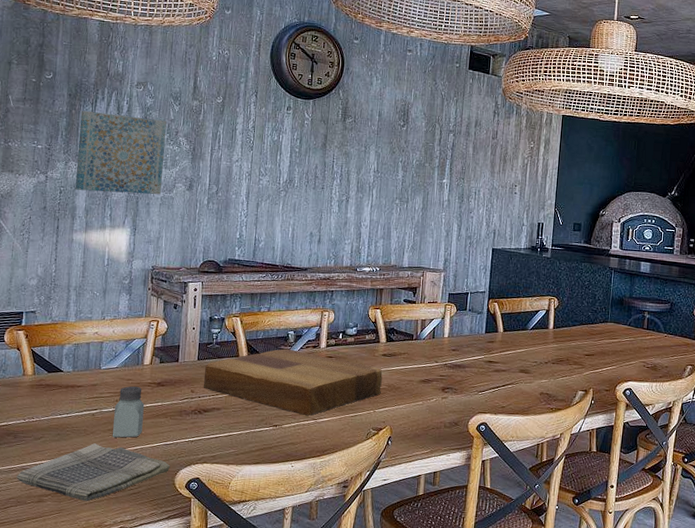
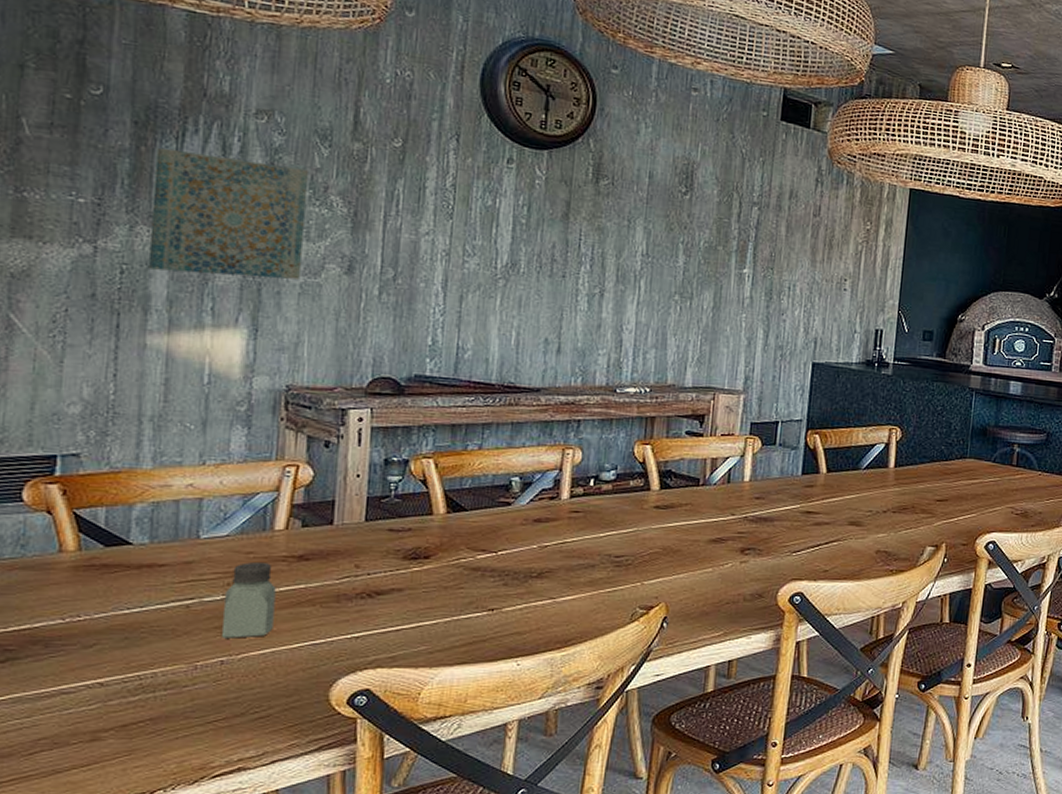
dish towel: present [16,443,171,501] -> none [50,649,322,734]
cutting board: present [203,349,383,416] -> none [374,502,654,593]

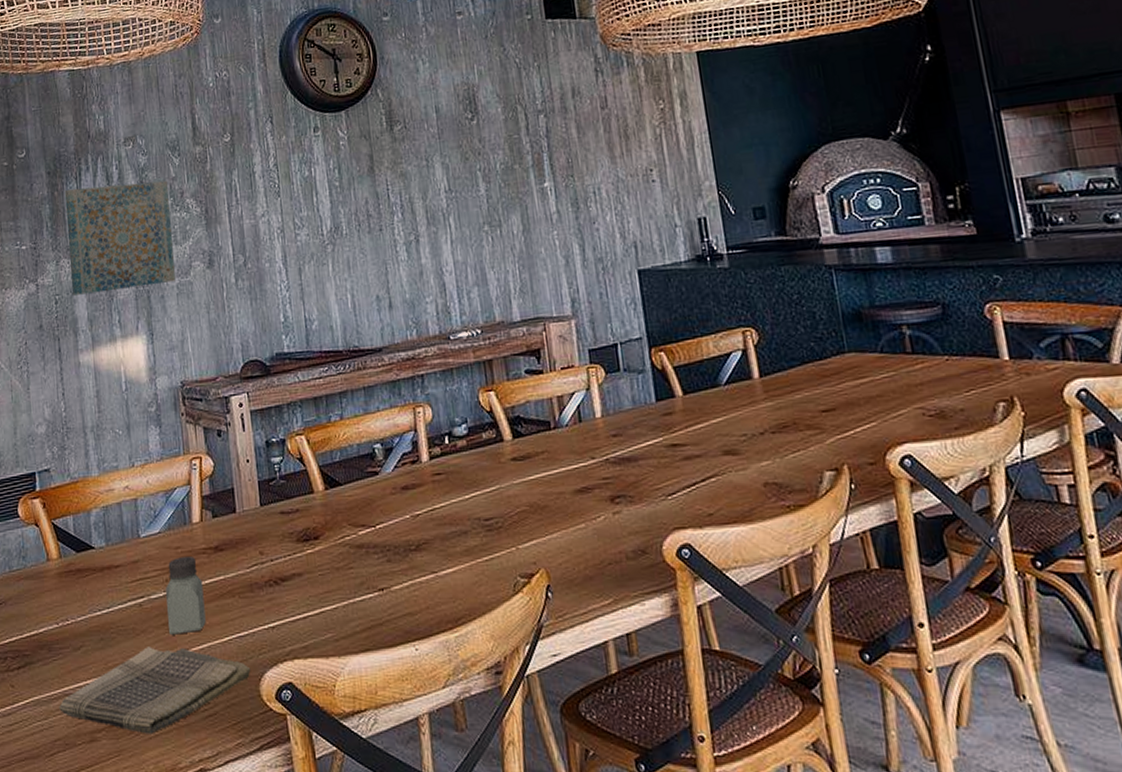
dish towel: none [50,649,322,734] -> present [59,647,251,734]

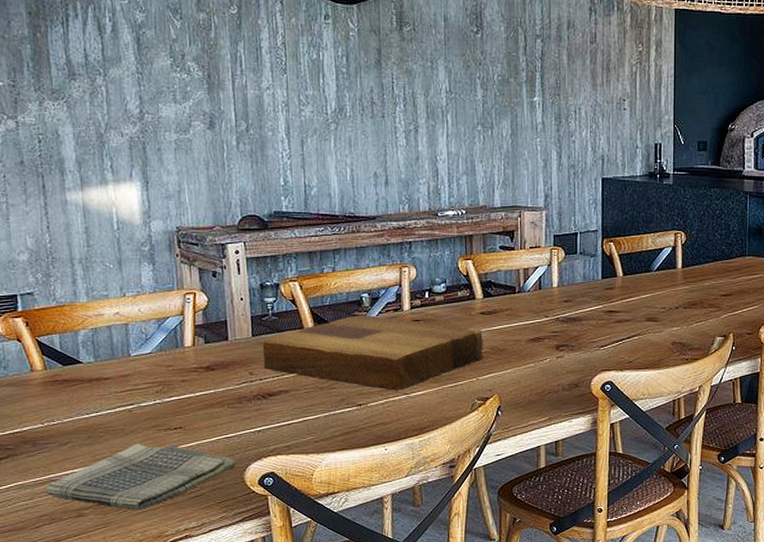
wall art: present [64,180,175,296] -> none [48,32,173,138]
saltshaker: present [165,555,206,635] -> none [155,373,195,435]
cutting board: none [271,471,521,568] -> present [262,315,483,390]

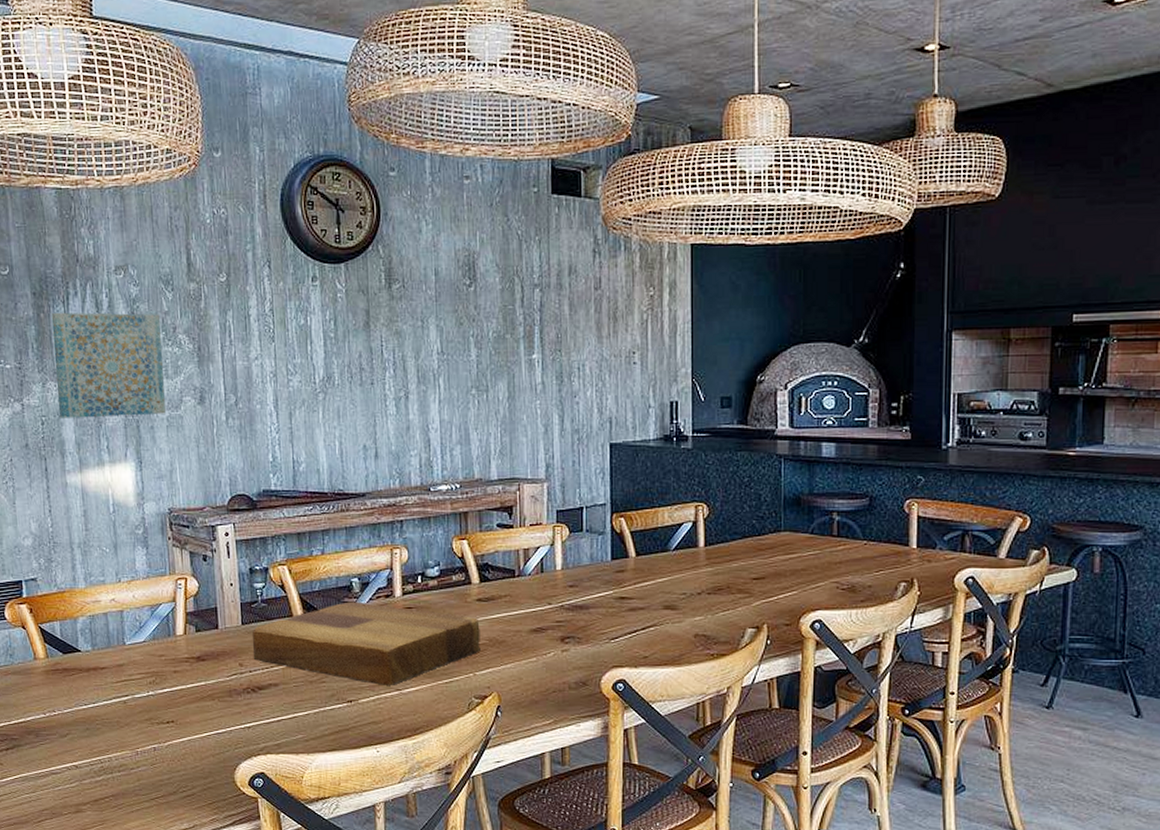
dish towel: present [45,444,237,511] -> none [46,737,227,809]
wall art: none [48,32,173,138] -> present [51,312,166,418]

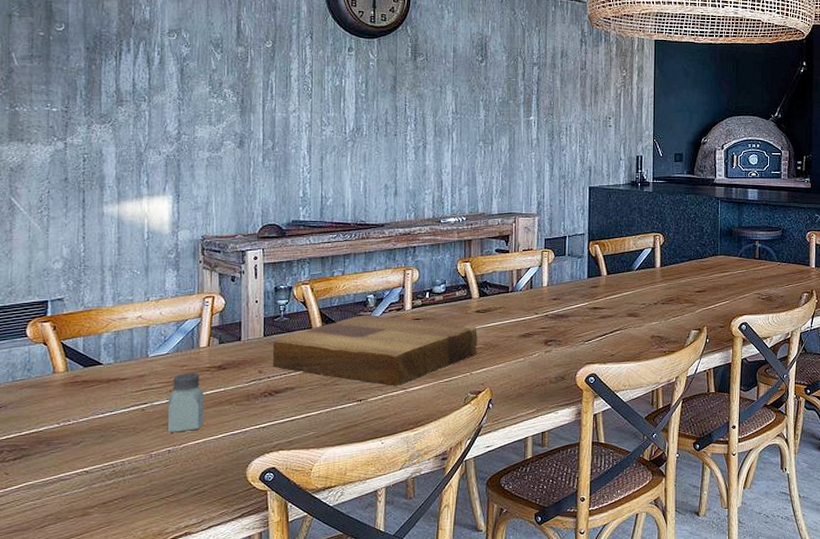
wall art: present [51,312,166,418] -> none [101,65,207,157]
saltshaker: none [148,663,187,729] -> present [167,372,204,433]

